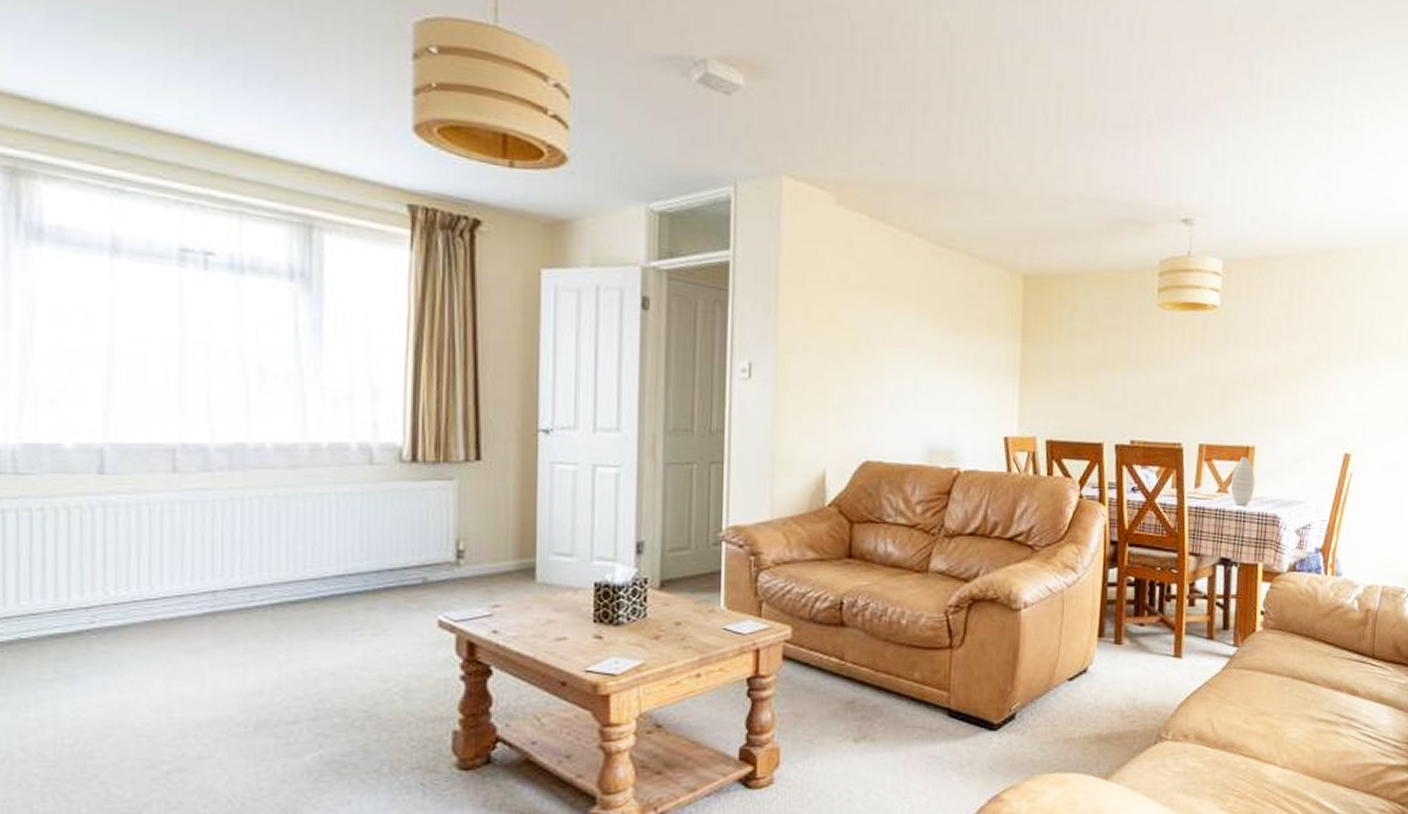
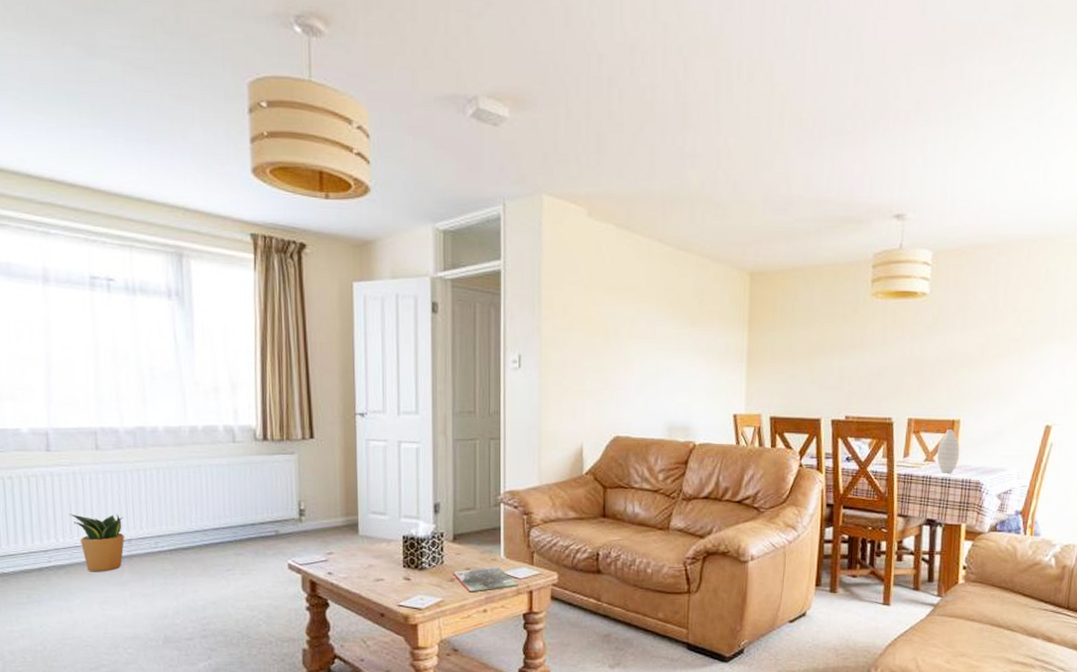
potted plant: none [127,556,208,636] -> present [69,513,125,572]
magazine: none [658,619,742,653] -> present [453,566,519,593]

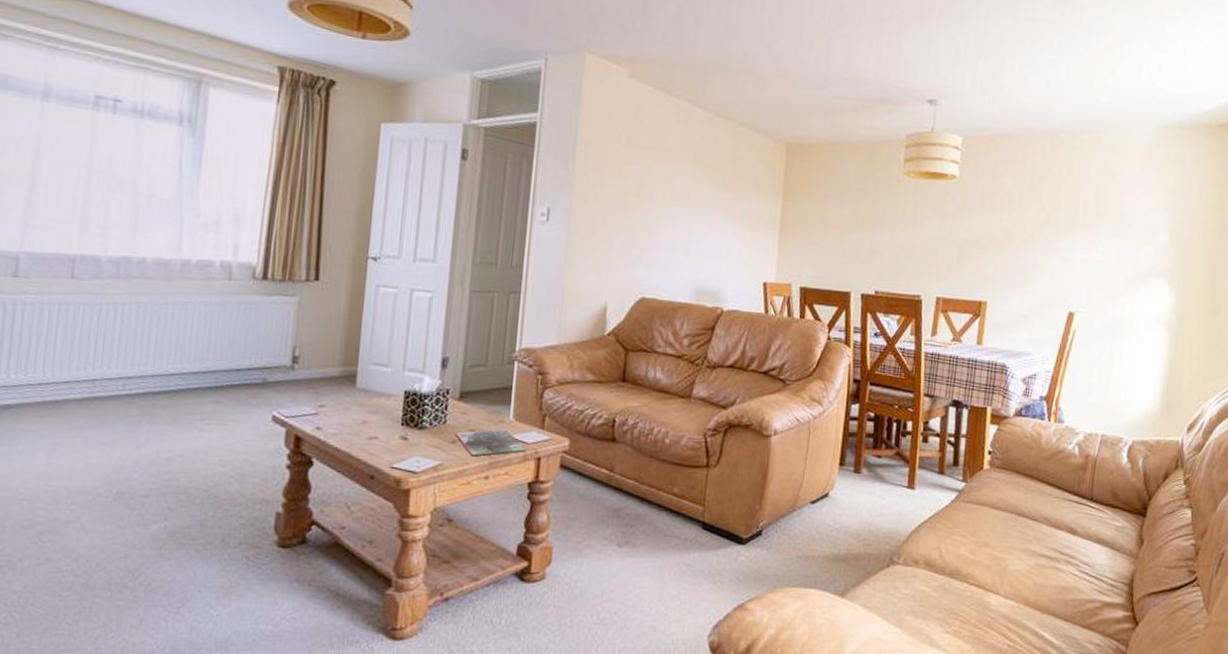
potted plant: present [69,513,125,572] -> none [28,347,91,415]
vase: present [937,430,960,473] -> none [964,310,987,355]

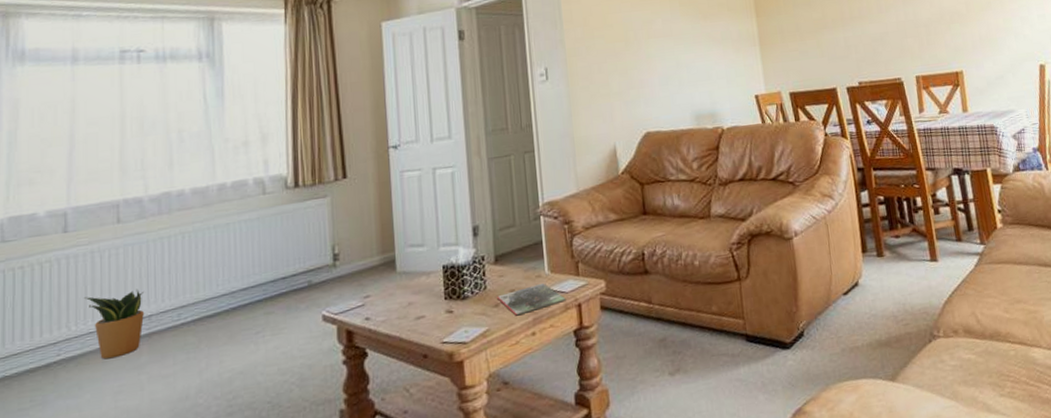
potted plant: none [28,347,91,415] -> present [84,288,145,360]

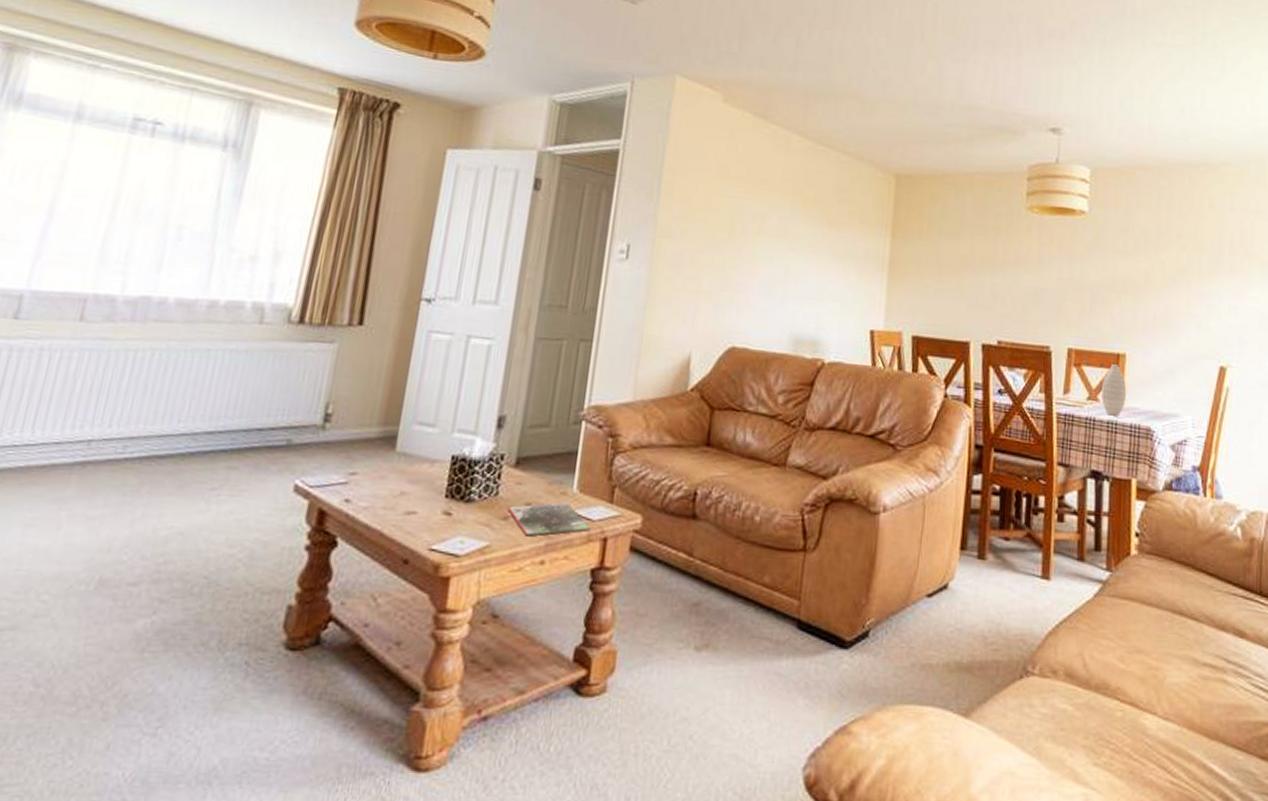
potted plant: present [84,288,145,360] -> none [18,401,91,483]
vase: none [948,81,970,123] -> present [1101,364,1127,416]

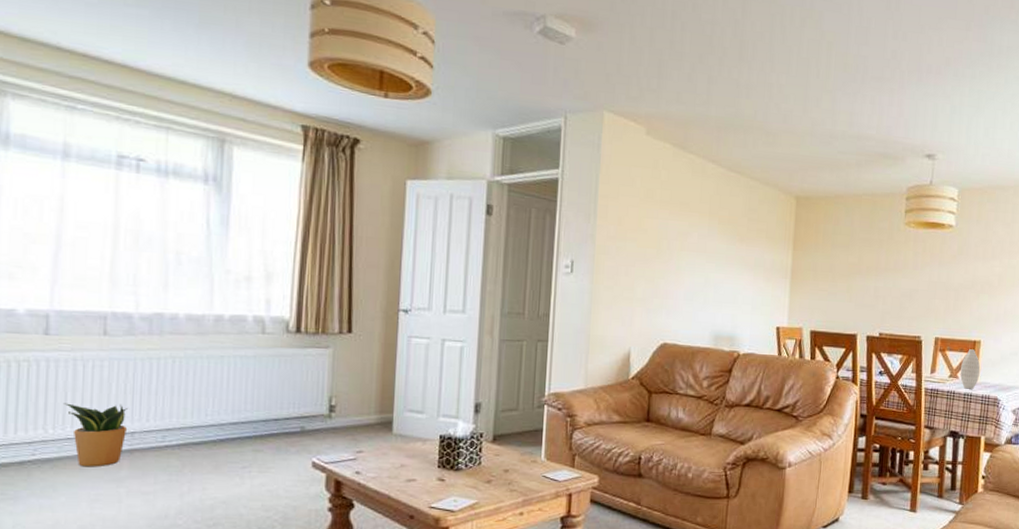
potted plant: none [18,401,91,483] -> present [64,403,129,467]
magazine: present [508,502,591,537] -> none [490,468,558,495]

